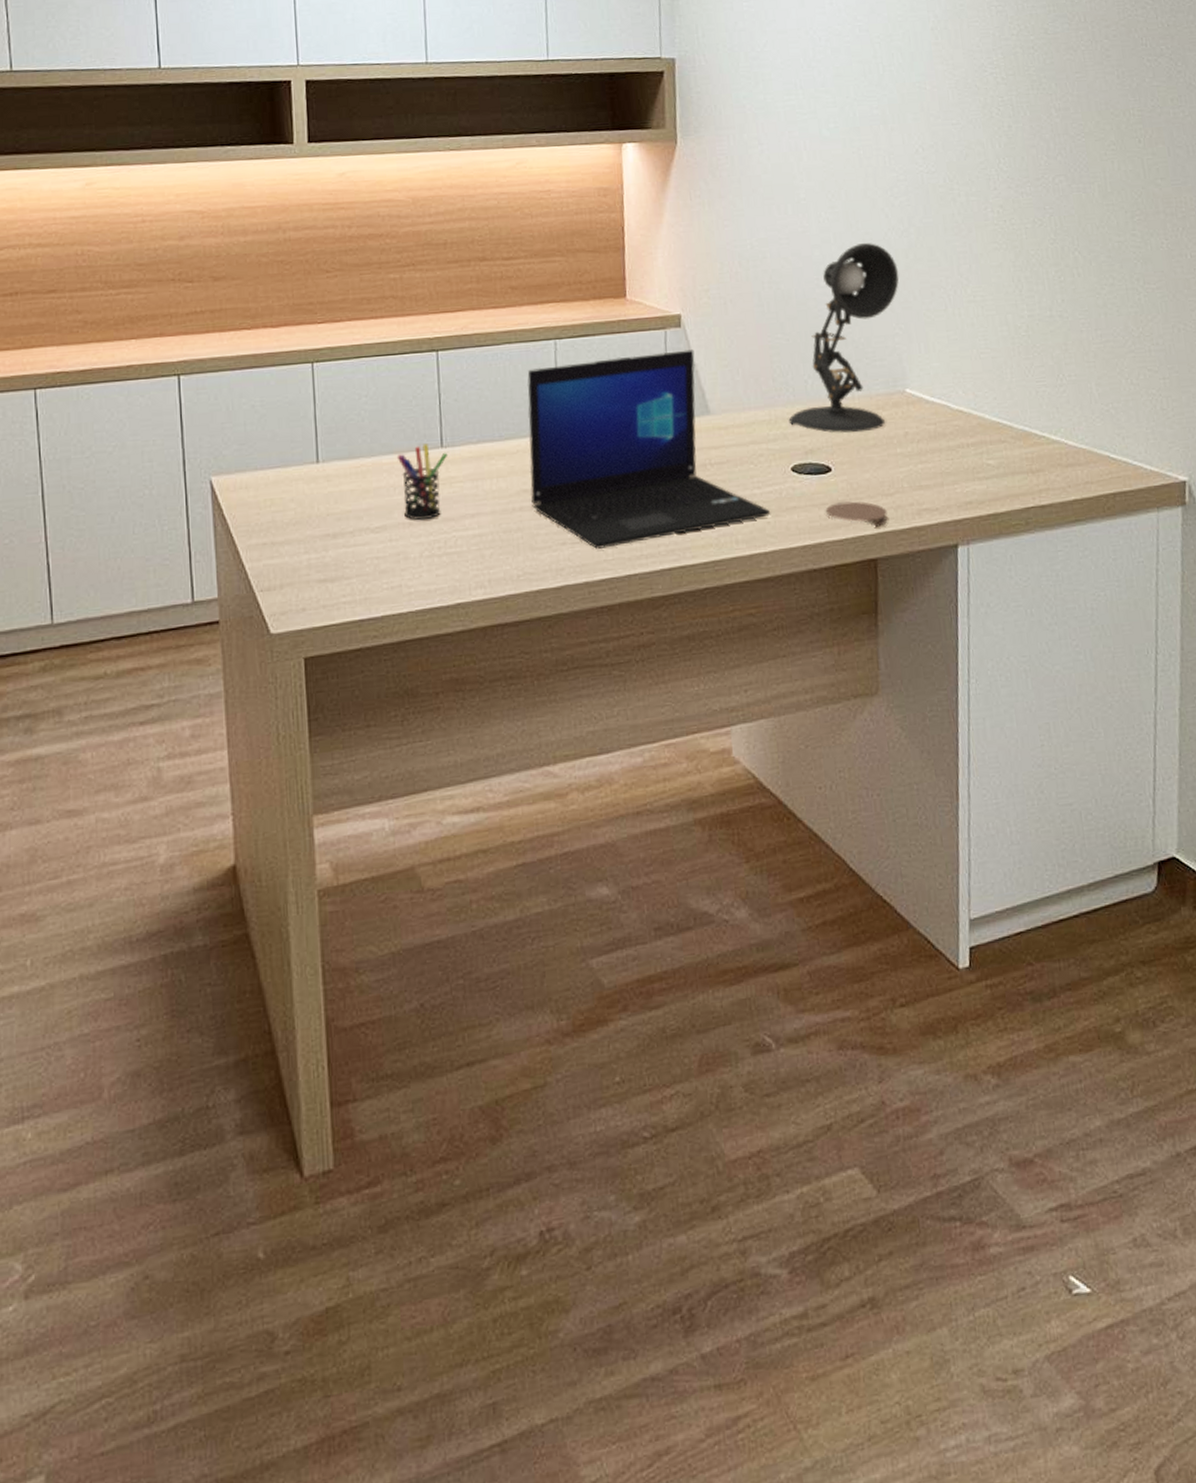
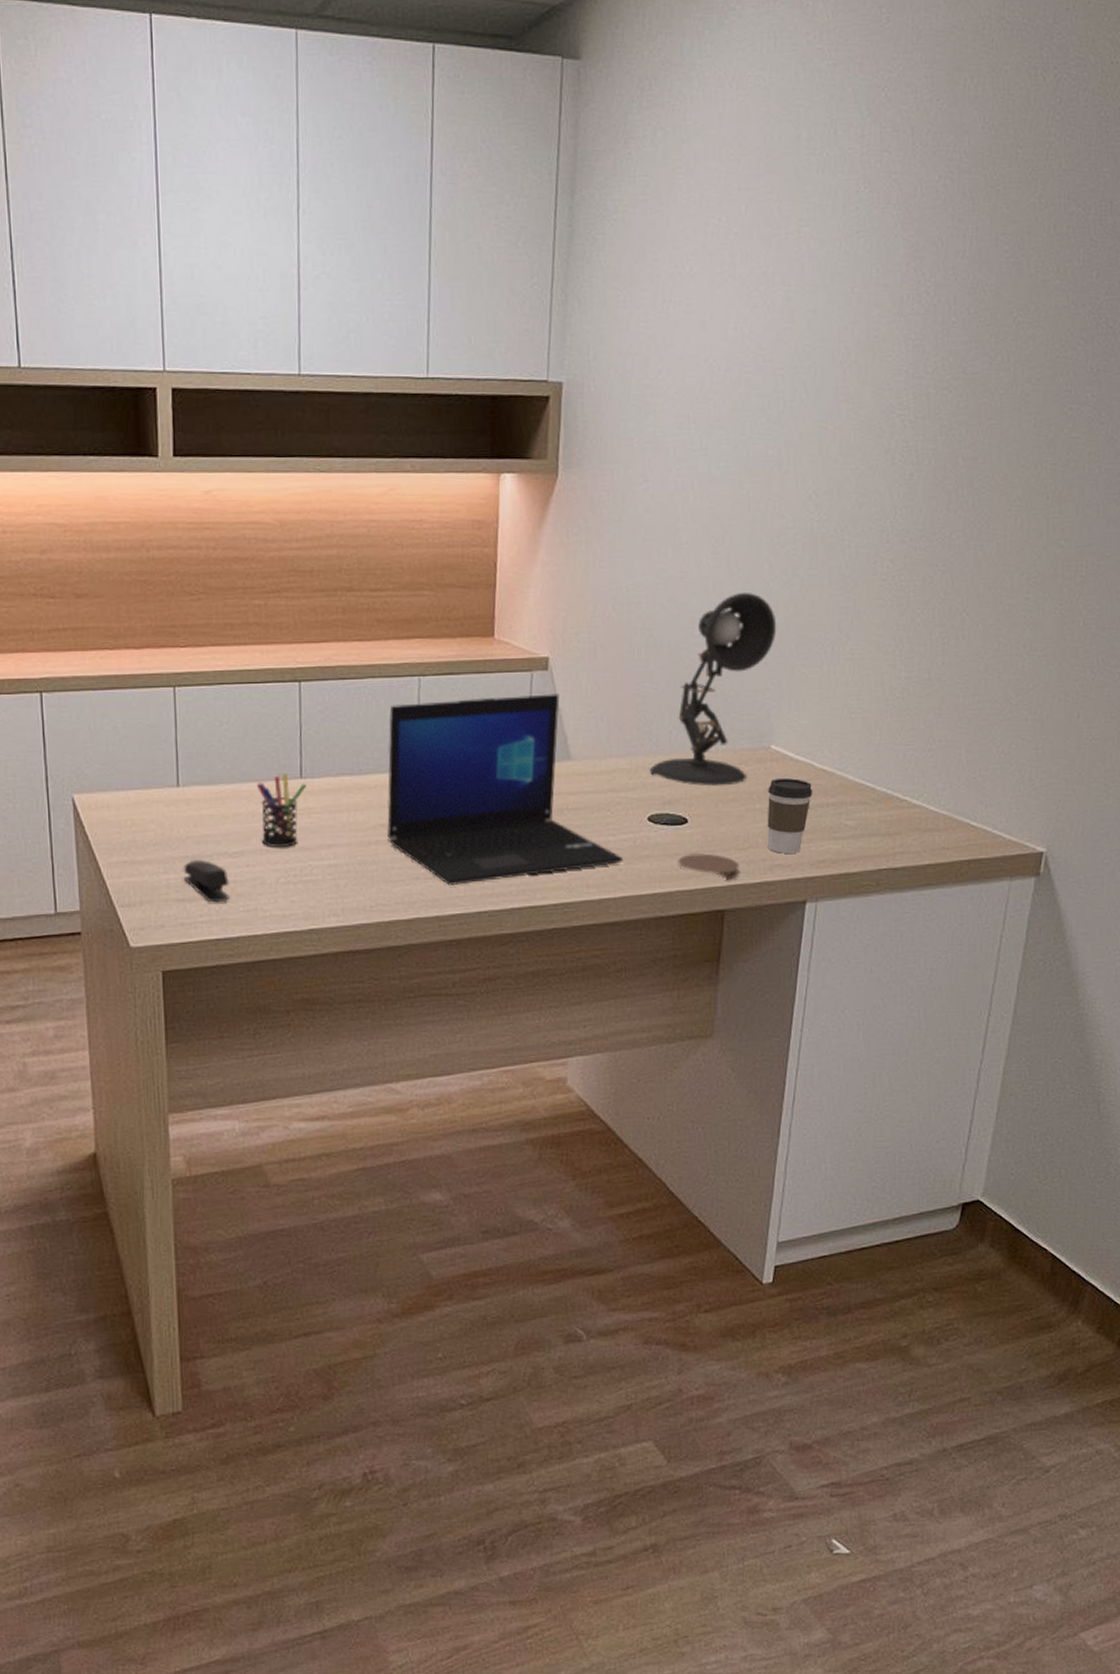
stapler: none [324,536,373,582] -> present [183,859,230,903]
coffee cup: none [907,420,952,498] -> present [767,777,813,855]

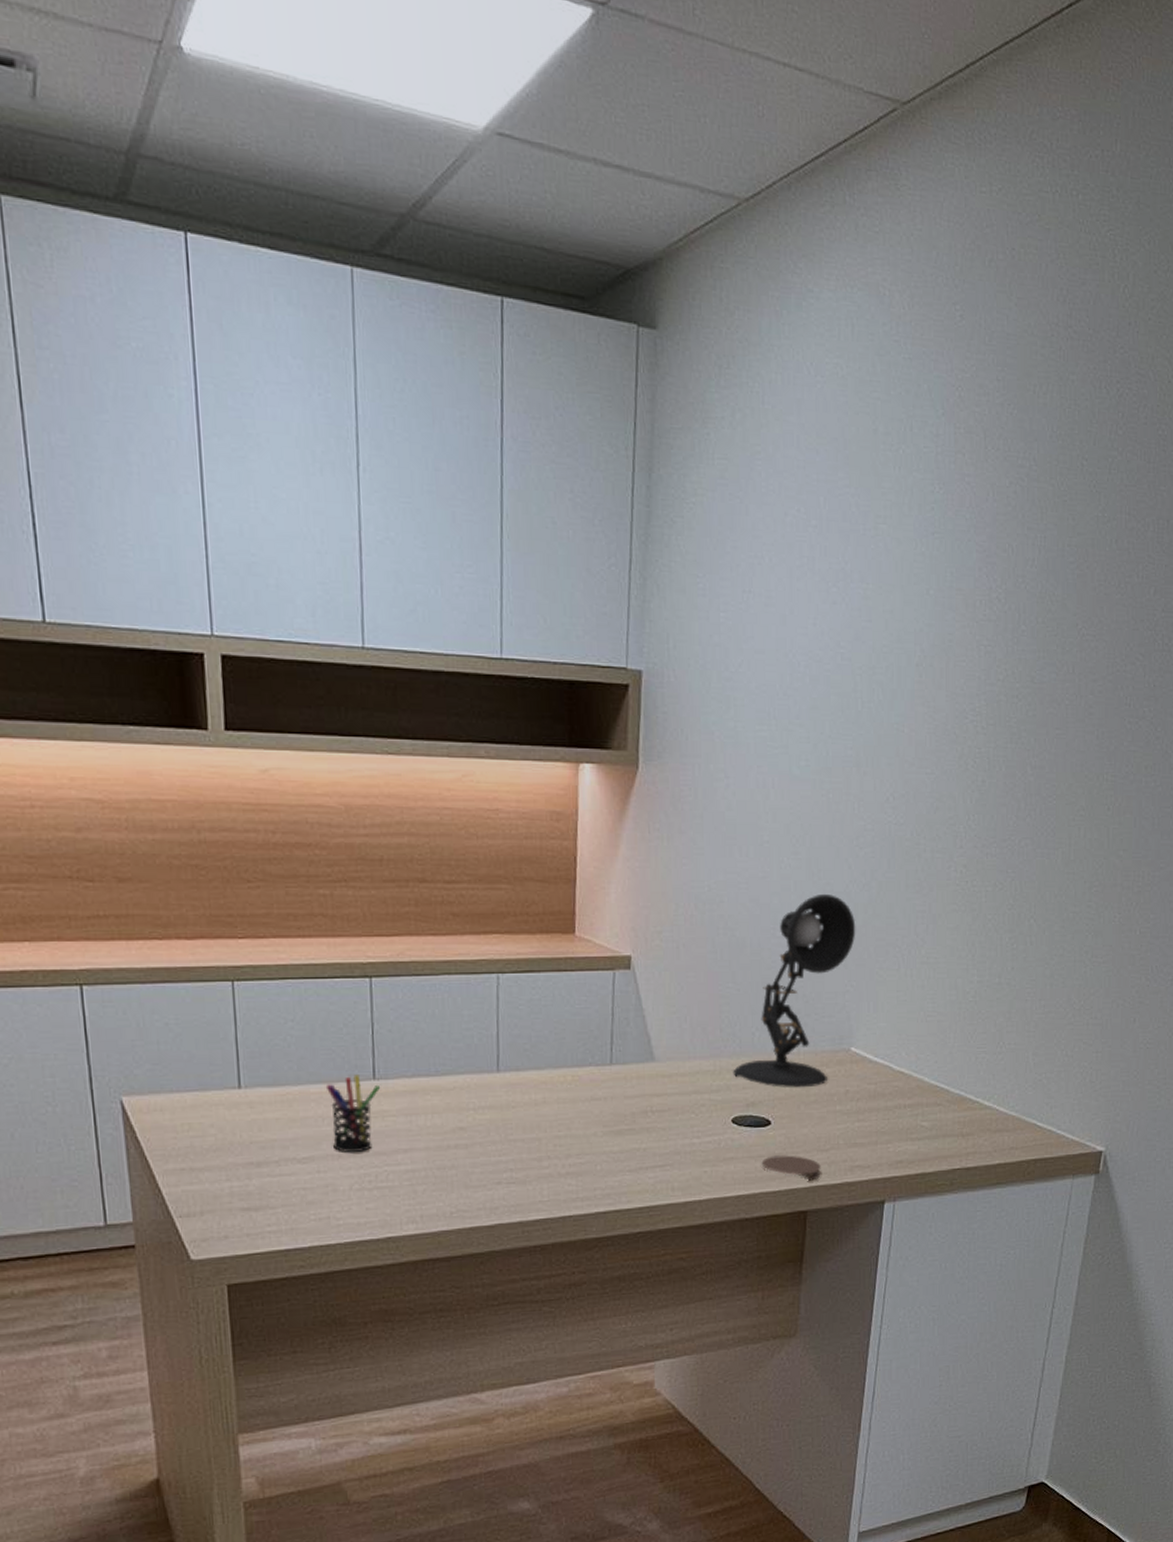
stapler: present [183,859,230,903] -> none [247,1165,300,1212]
laptop: present [387,693,624,885] -> none [466,993,708,1190]
coffee cup: present [767,777,813,855] -> none [847,1079,891,1155]

